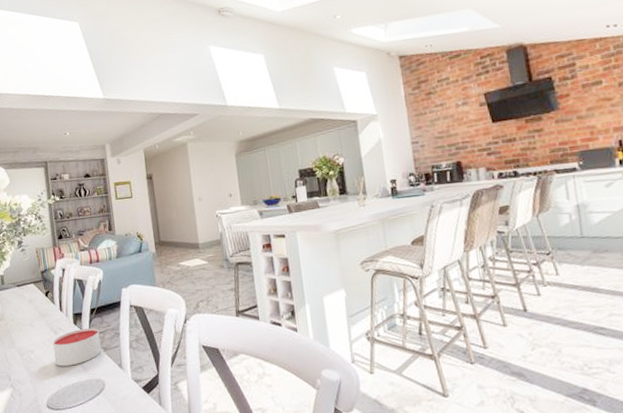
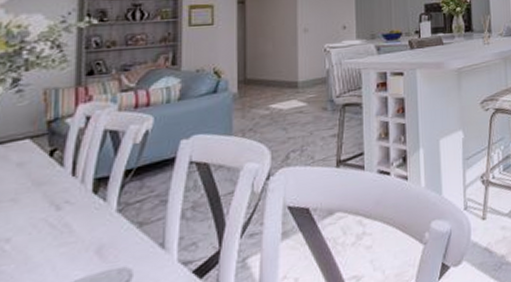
candle: present [53,327,102,367] -> none [50,195,135,258]

